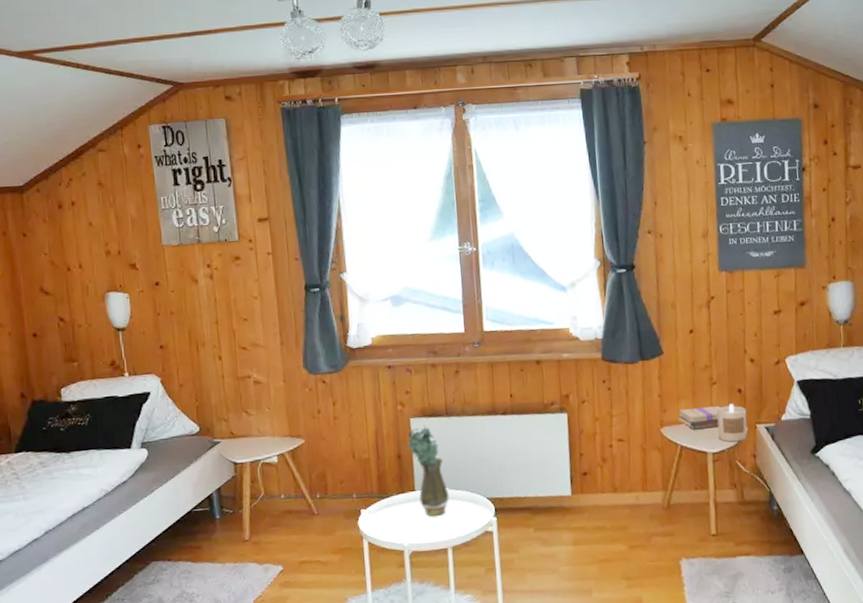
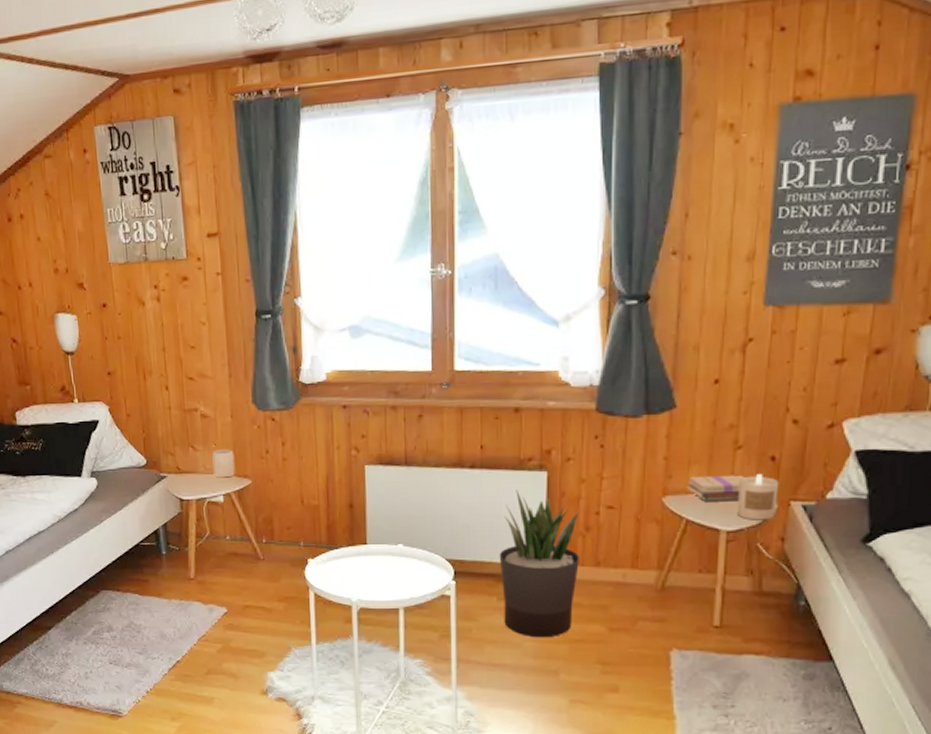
mug: none [265,411,288,440] -> present [211,449,235,478]
vase: present [407,425,449,517] -> none [360,473,404,574]
planter: none [532,430,600,562] -> present [499,489,580,638]

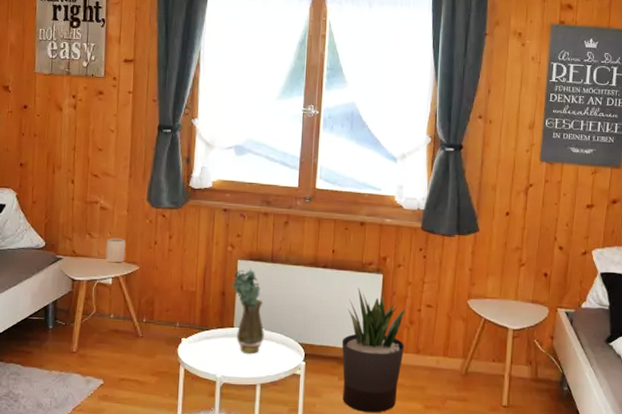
vase: none [360,473,404,574] -> present [232,267,264,354]
books: present [686,475,744,502] -> none [485,285,525,306]
candle: present [738,474,779,520] -> none [521,286,550,322]

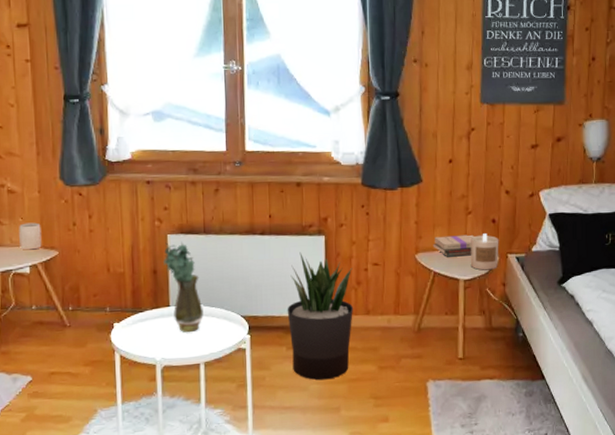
books: none [485,285,525,306] -> present [432,234,474,257]
candle: none [521,286,550,322] -> present [470,233,499,270]

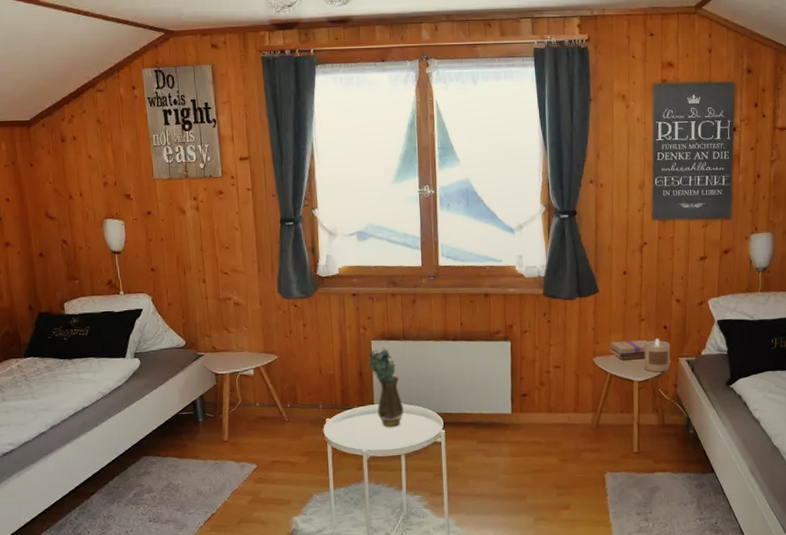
mug: present [18,222,42,250] -> none [243,330,264,355]
planter: present [287,252,353,380] -> none [477,356,537,471]

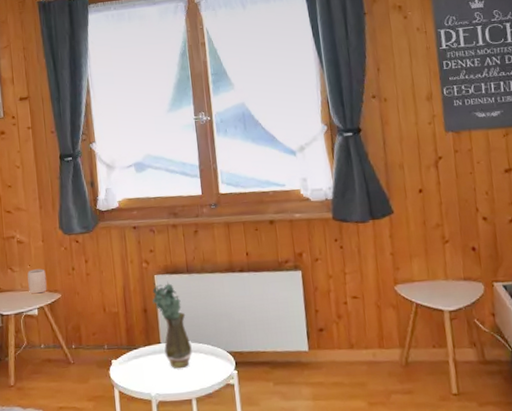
mug: none [243,330,264,355] -> present [27,268,47,294]
books: present [609,339,647,361] -> none [411,263,455,288]
candle: present [644,339,671,373] -> none [451,262,484,301]

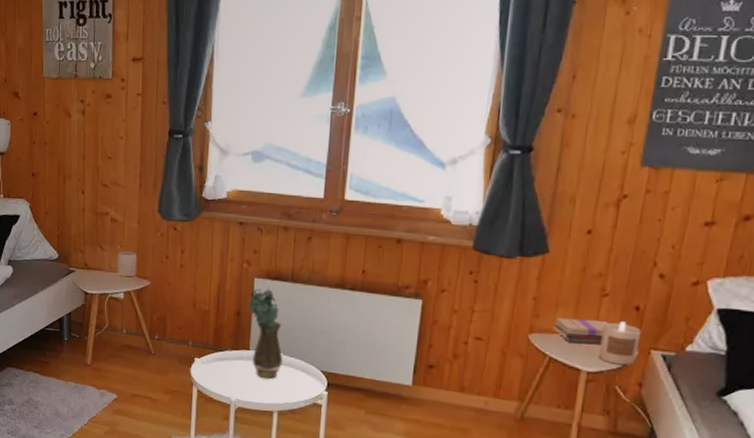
books: none [411,263,455,288] -> present [552,317,608,345]
candle: none [451,262,484,301] -> present [599,322,642,366]

